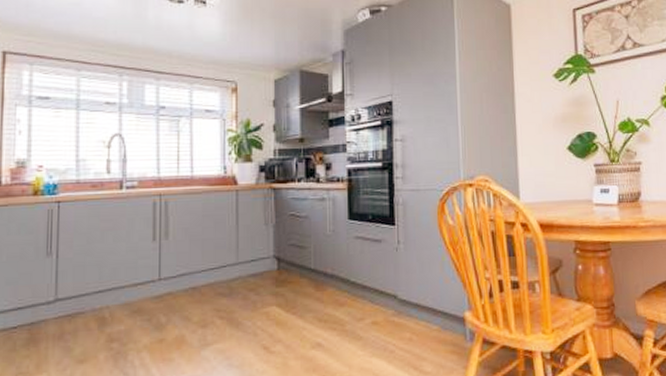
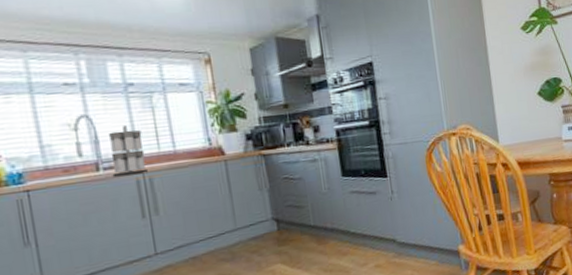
spice rack: none [133,146,165,197] -> present [107,124,148,177]

